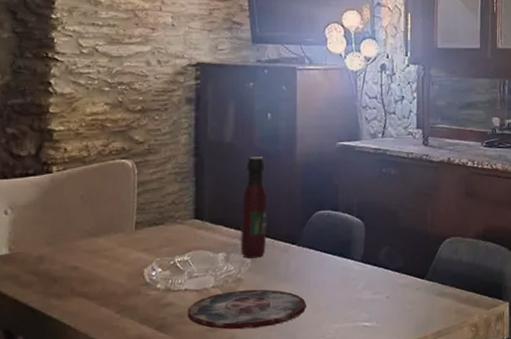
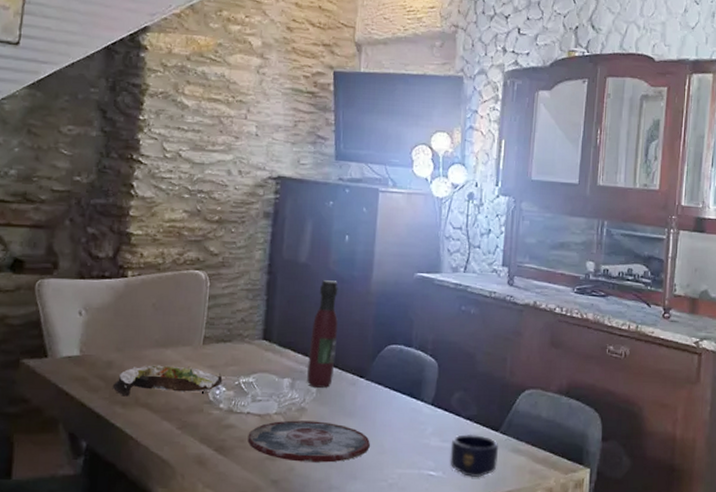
salad plate: none [47,251,158,289] -> present [113,363,223,397]
mug: none [382,284,426,323] -> present [450,433,499,477]

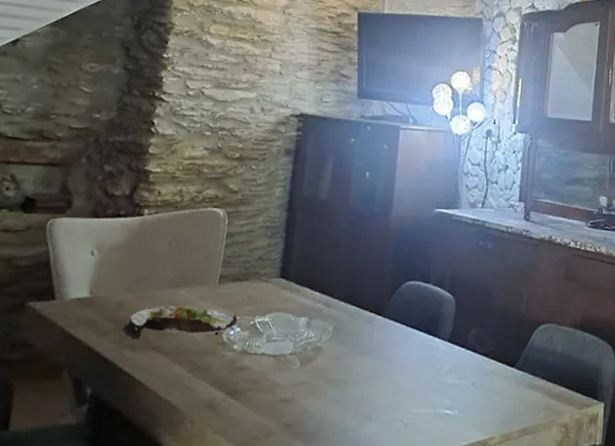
plate: present [247,420,370,463] -> none [261,360,386,404]
wine bottle: present [307,280,338,388] -> none [324,217,358,326]
mug: present [450,433,499,477] -> none [466,370,515,415]

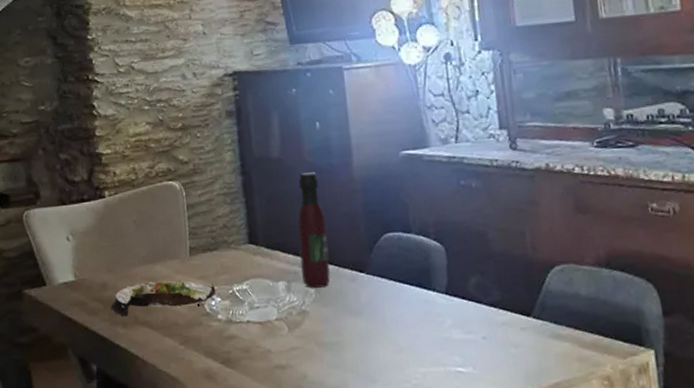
wine bottle: none [324,217,358,326] -> present [297,172,330,288]

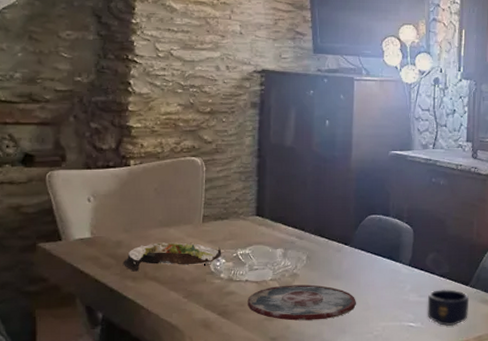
plate: none [252,323,384,369] -> present [247,284,356,321]
wine bottle: present [297,172,330,288] -> none [298,161,322,255]
mug: none [476,321,536,370] -> present [427,289,470,326]

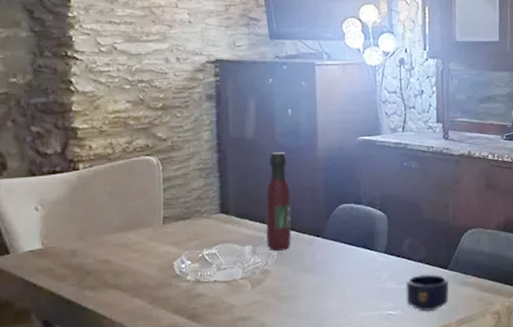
salad plate: present [124,241,222,272] -> none [80,244,187,281]
plate: present [247,284,356,321] -> none [217,280,332,319]
wine bottle: none [298,161,322,255] -> present [265,152,292,251]

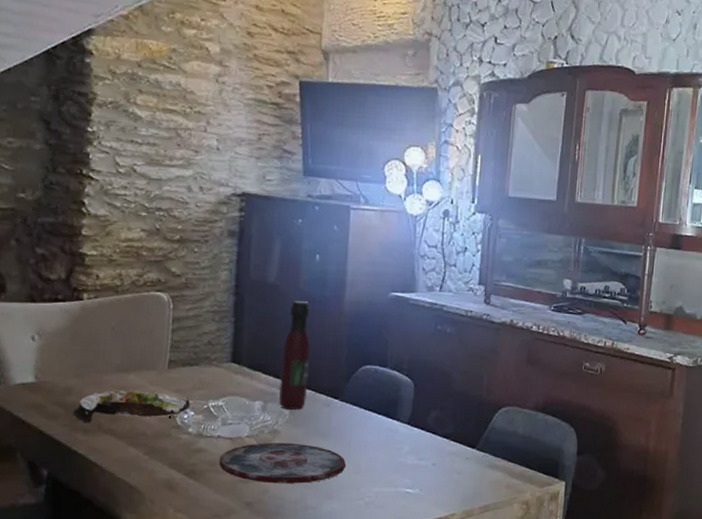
salad plate: none [80,244,187,281] -> present [74,389,191,423]
plate: none [217,280,332,319] -> present [219,443,346,484]
mug: present [406,274,449,311] -> none [427,451,476,493]

